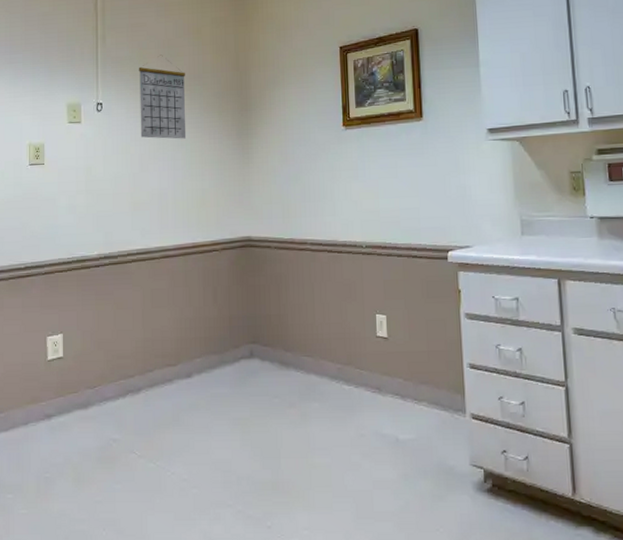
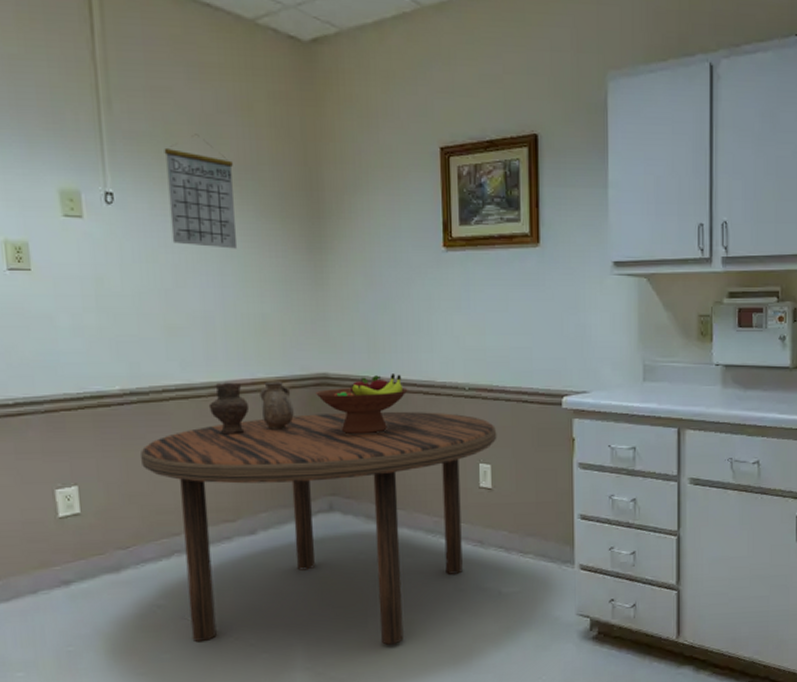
dining table: none [109,267,391,487] -> present [141,411,497,645]
vase: none [160,244,224,291] -> present [208,381,294,435]
fruit bowl: none [241,235,315,289] -> present [316,374,408,435]

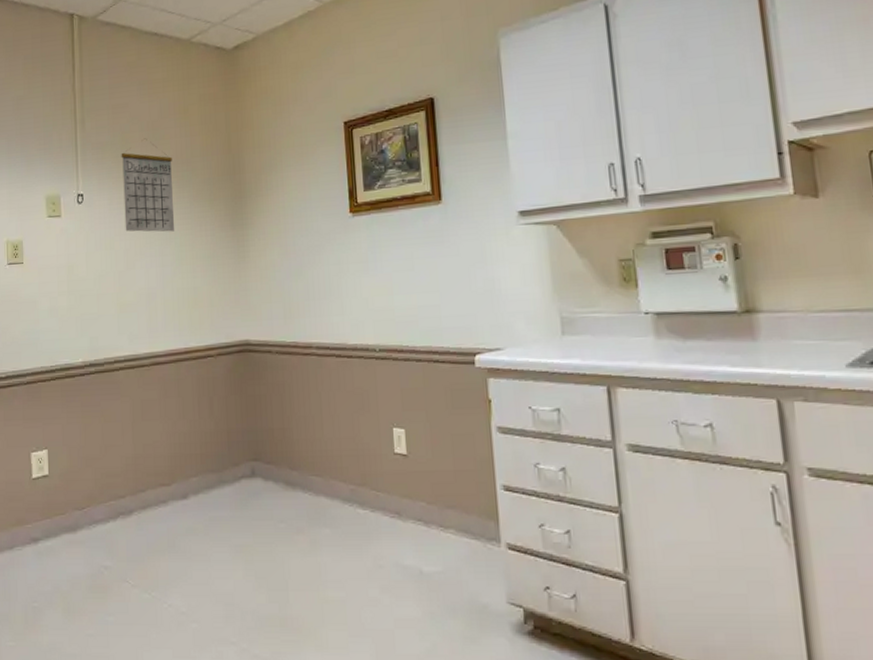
dining table: present [141,411,497,645] -> none [96,375,410,623]
vase: present [208,381,294,435] -> none [150,349,220,401]
fruit bowl: present [316,374,408,435] -> none [239,338,322,400]

